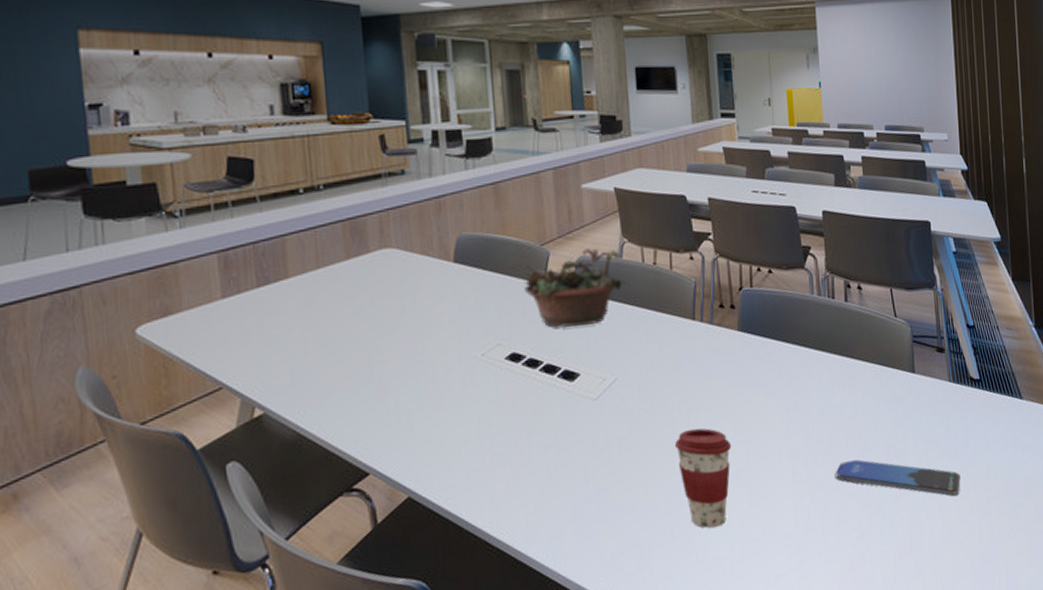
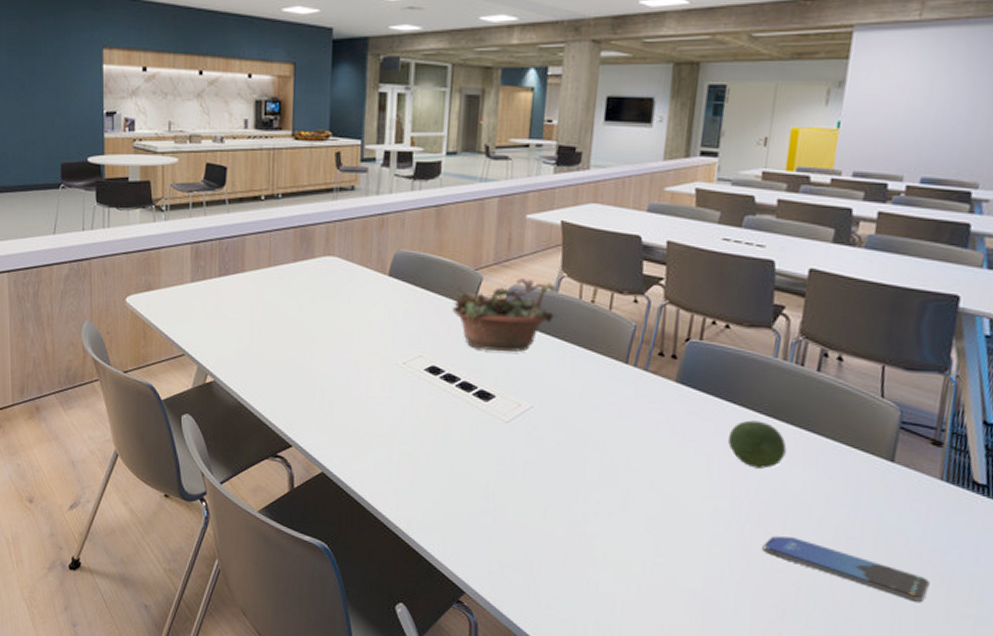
coffee cup: present [674,428,732,528] -> none [582,468,646,566]
fruit: none [789,355,836,401] -> present [727,420,787,469]

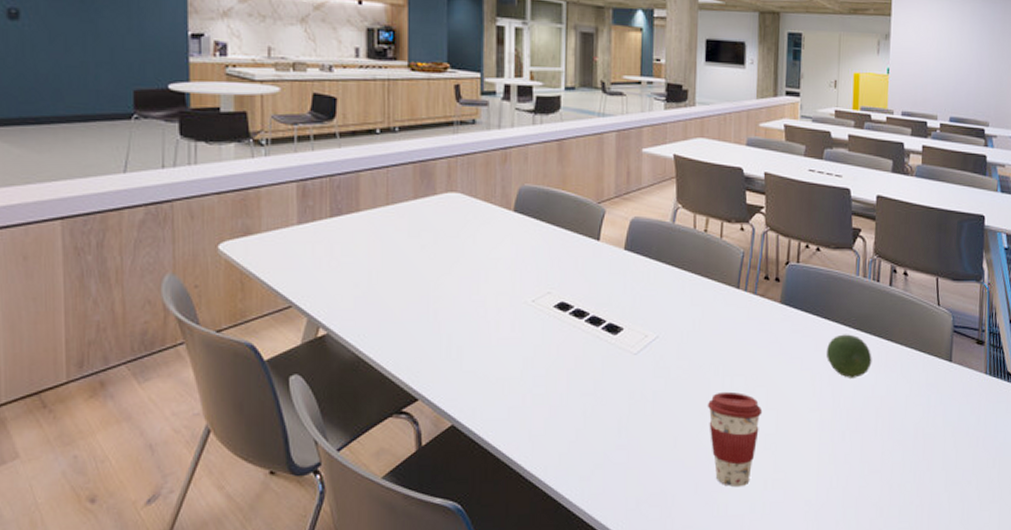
succulent planter: present [452,277,565,353] -> none [578,209,682,284]
coffee cup: none [582,468,646,566] -> present [707,391,763,488]
smartphone: present [762,536,930,603] -> none [860,439,986,485]

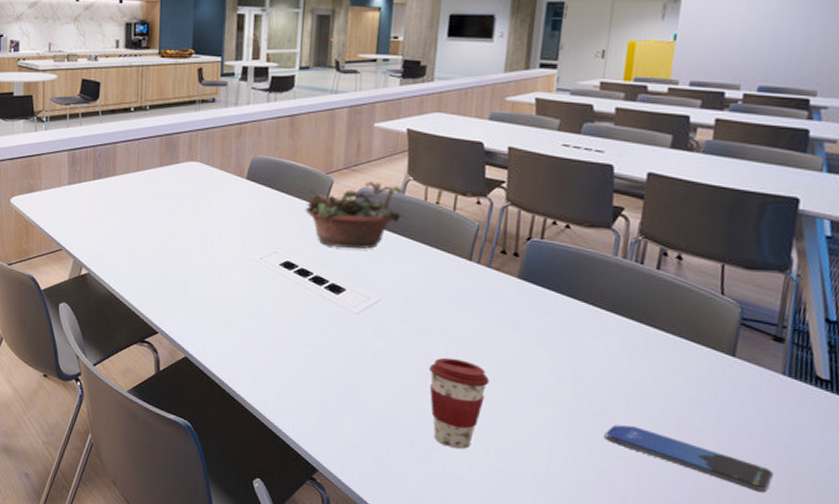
succulent planter: none [578,209,682,284] -> present [305,180,411,250]
fruit: present [826,334,872,378] -> none [569,314,628,361]
smartphone: none [860,439,986,485] -> present [604,425,774,493]

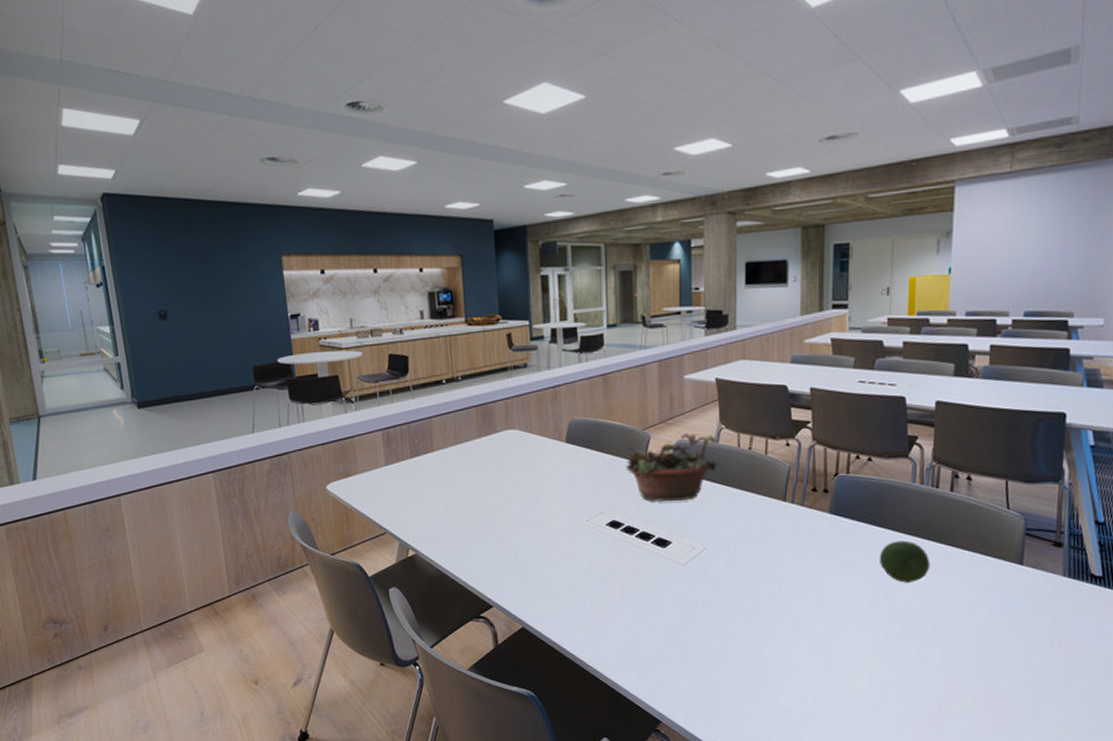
coffee cup: present [428,357,490,449] -> none [755,597,812,683]
fruit: none [569,314,628,361] -> present [879,540,930,583]
smartphone: present [604,425,774,493] -> none [917,640,1062,686]

